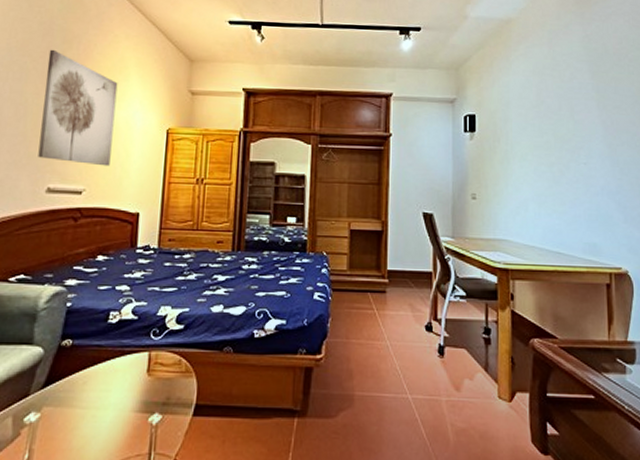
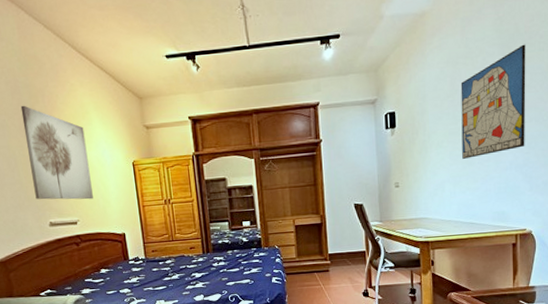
wall art: none [547,65,617,177] -> present [460,44,526,159]

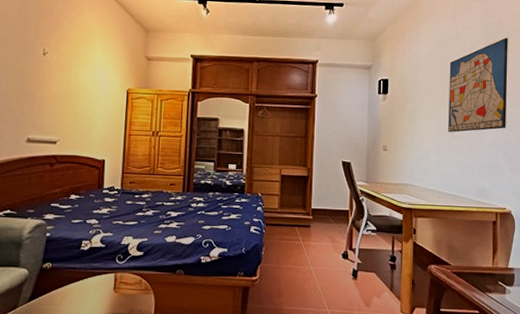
wall art: present [20,105,93,200] -> none [18,20,85,121]

